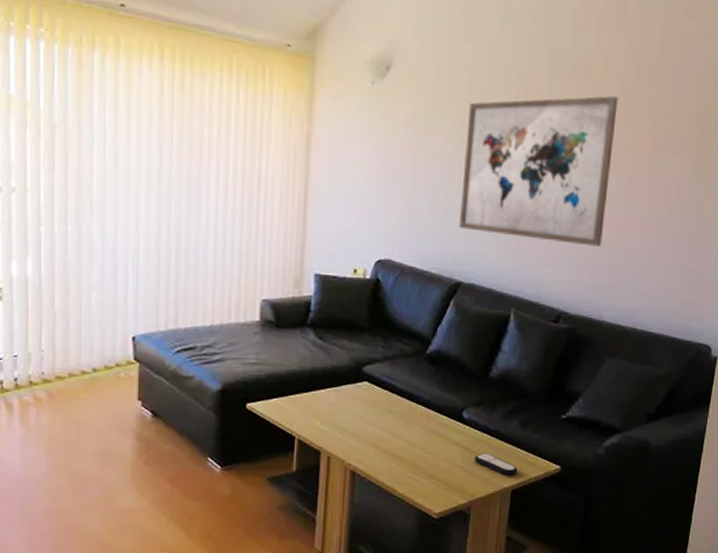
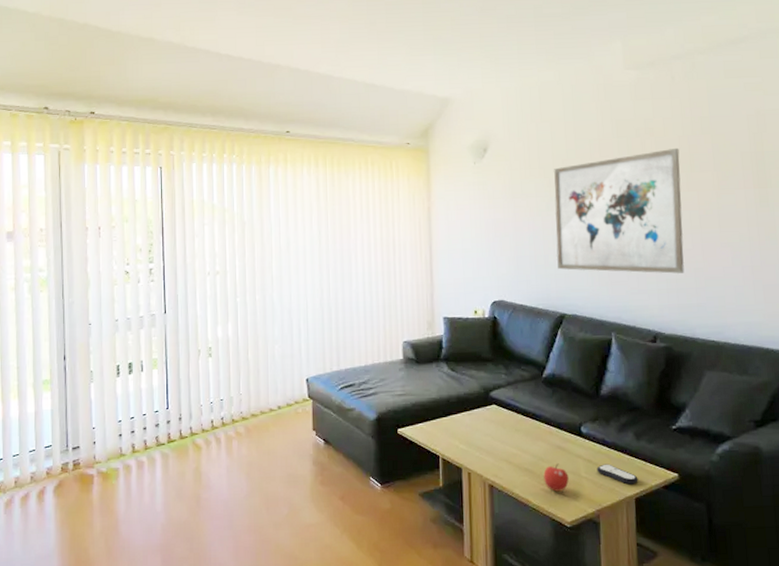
fruit: none [414,450,442,481] -> present [543,463,569,492]

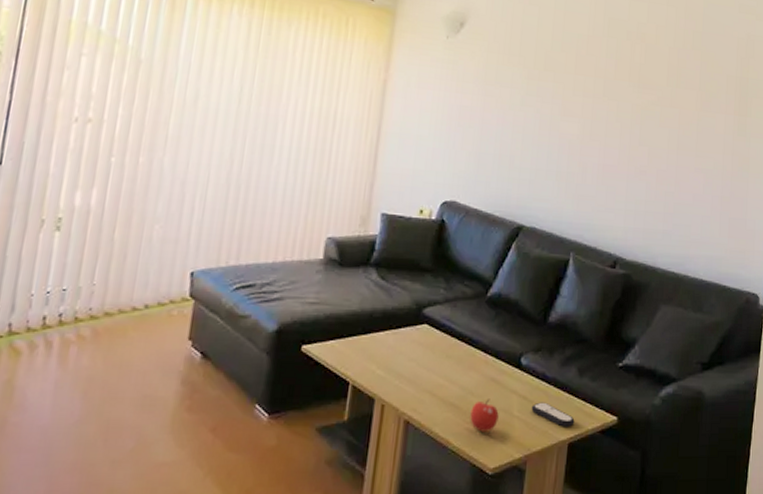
wall art: present [554,147,685,274] -> none [522,58,668,195]

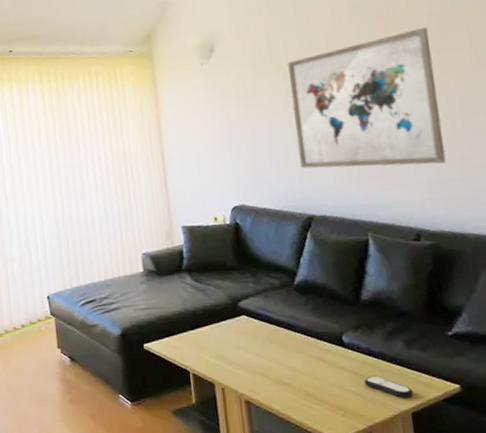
fruit: present [470,399,499,432] -> none [304,376,334,407]
wall art: none [522,58,668,195] -> present [288,26,447,169]

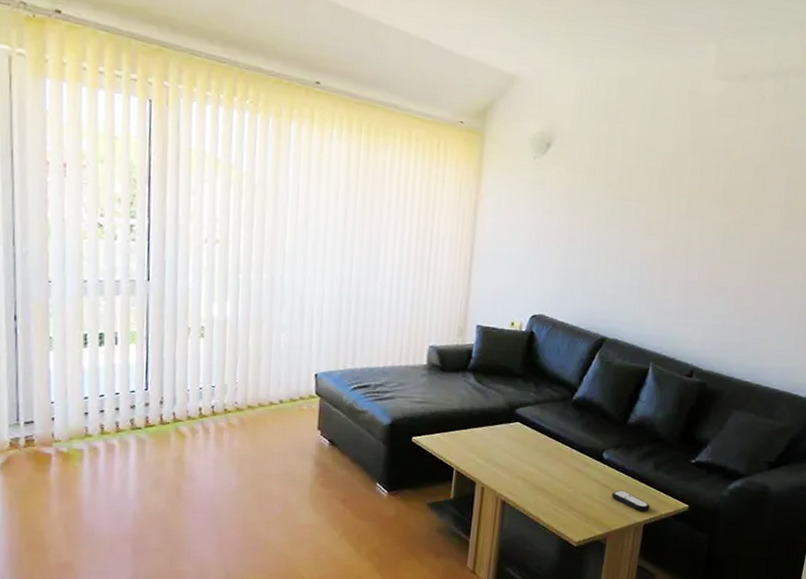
wall art: present [288,26,447,169] -> none [606,176,754,311]

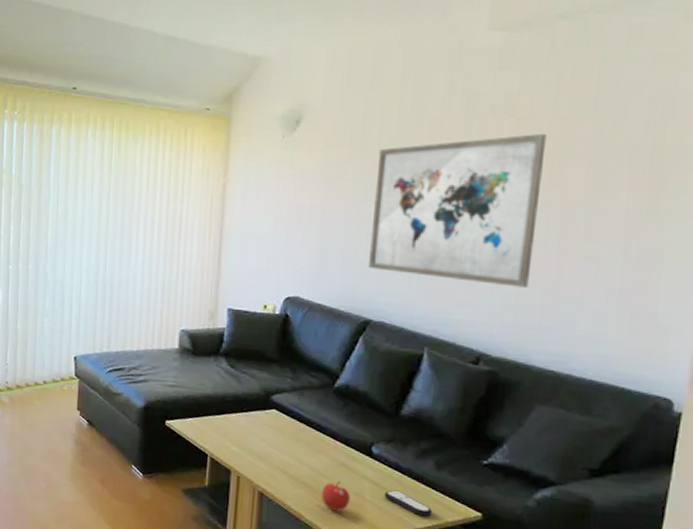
fruit: none [558,486,583,513] -> present [321,481,350,512]
wall art: none [606,176,754,311] -> present [368,133,547,288]

